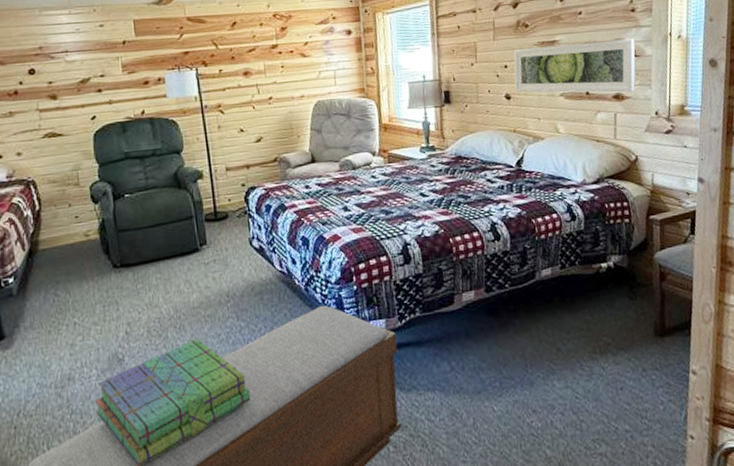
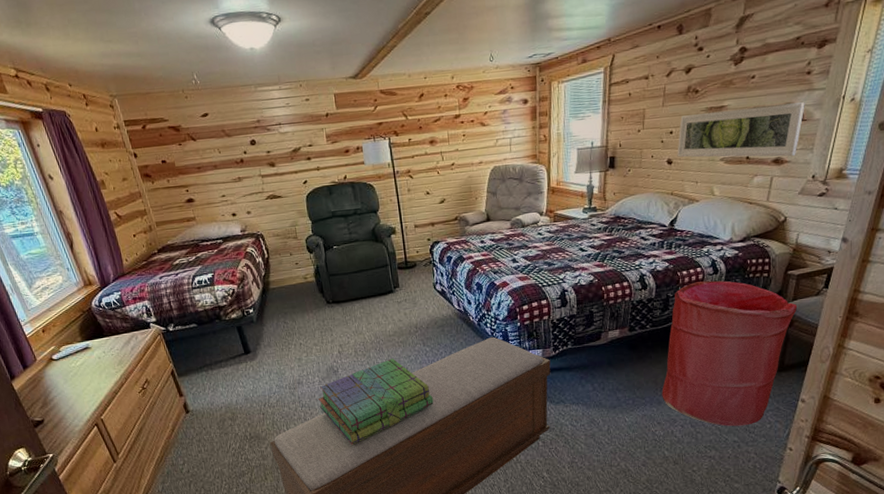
laundry hamper: none [531,228,667,411] -> present [662,280,797,427]

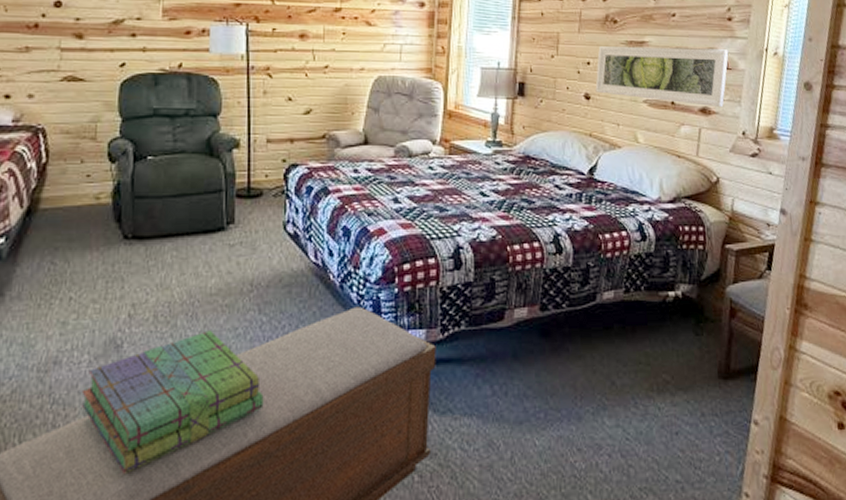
laundry hamper: present [662,280,797,427] -> none [582,249,739,458]

